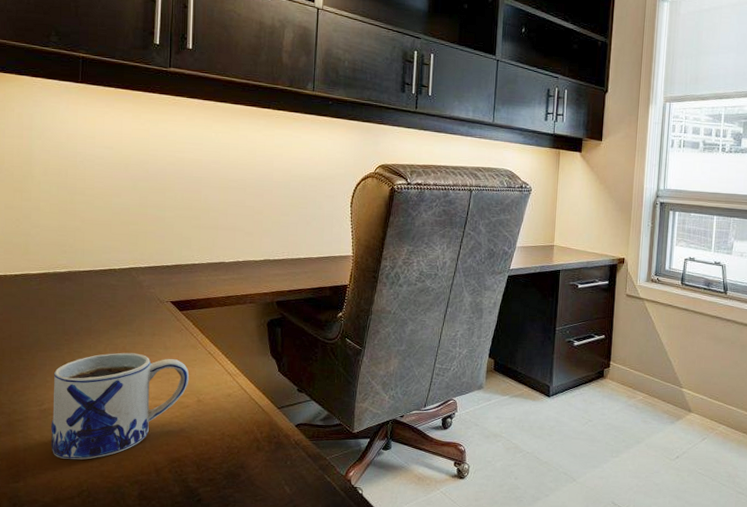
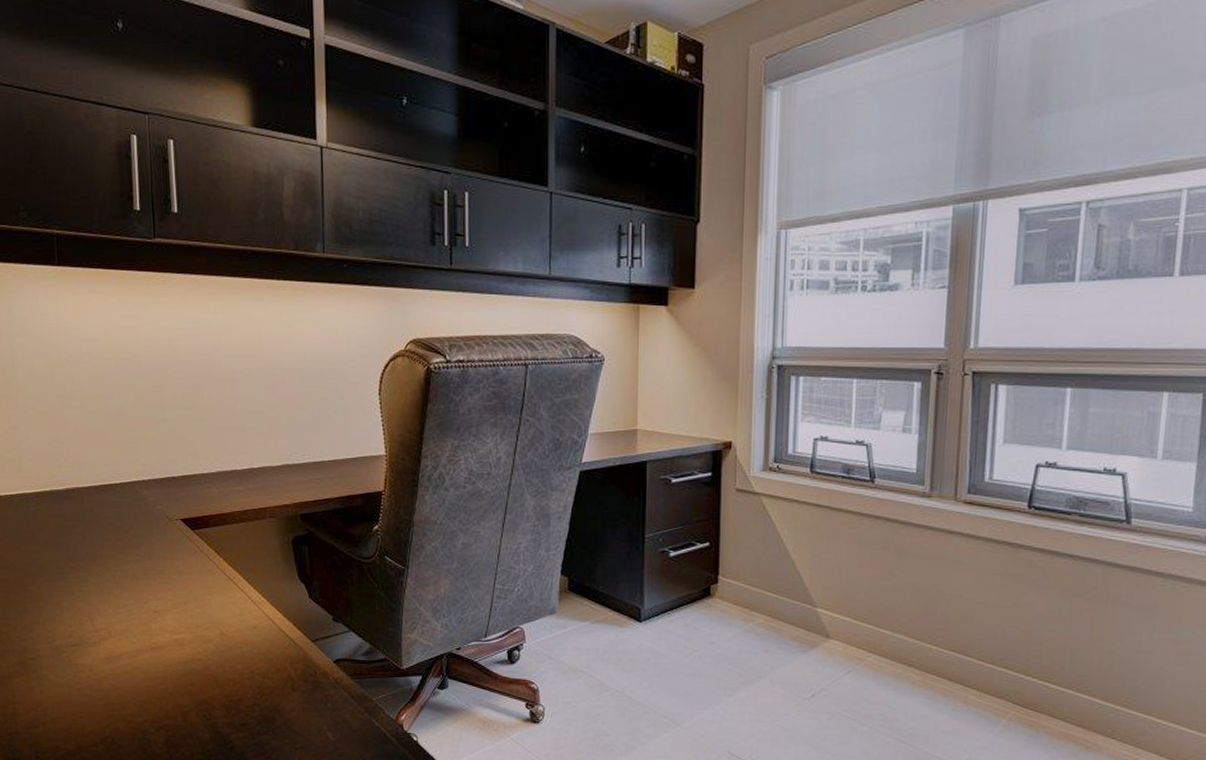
mug: present [51,352,190,460] -> none [63,580,209,703]

